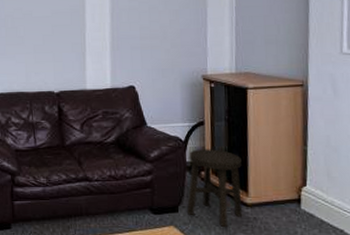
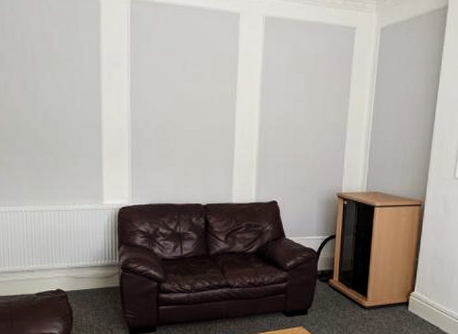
stool: present [186,149,243,227] -> none [314,259,364,326]

